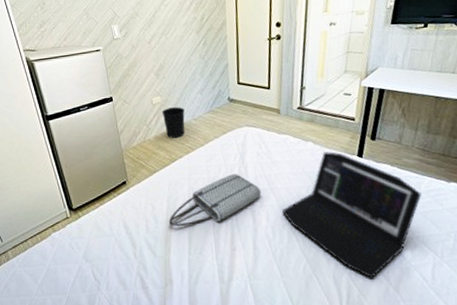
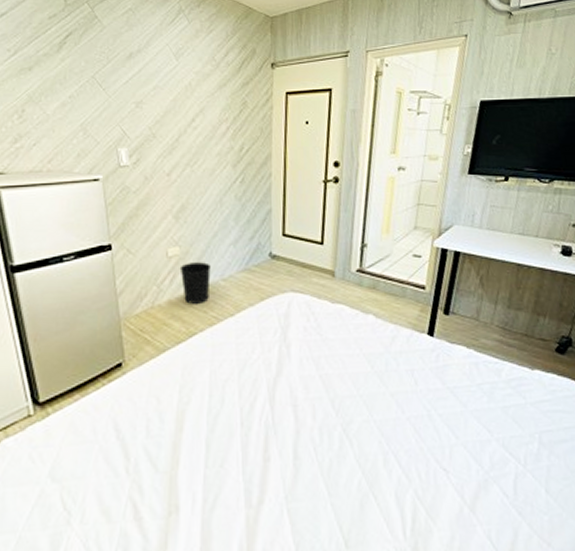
tote bag: present [168,174,262,226] -> none [179,355,307,427]
laptop: present [282,151,422,278] -> none [333,328,502,495]

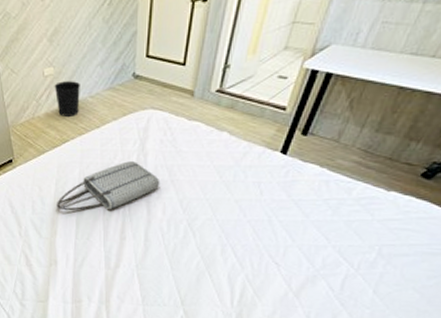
tote bag: none [179,355,307,427] -> present [56,161,160,210]

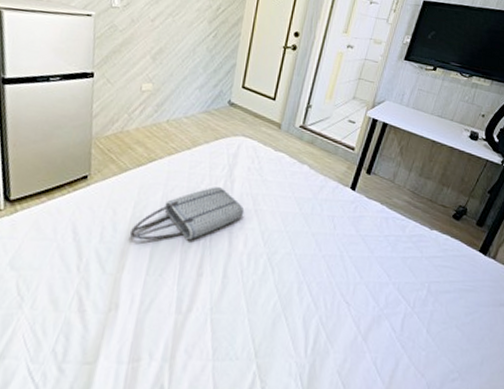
wastebasket: present [54,81,80,116] -> none [149,98,177,135]

